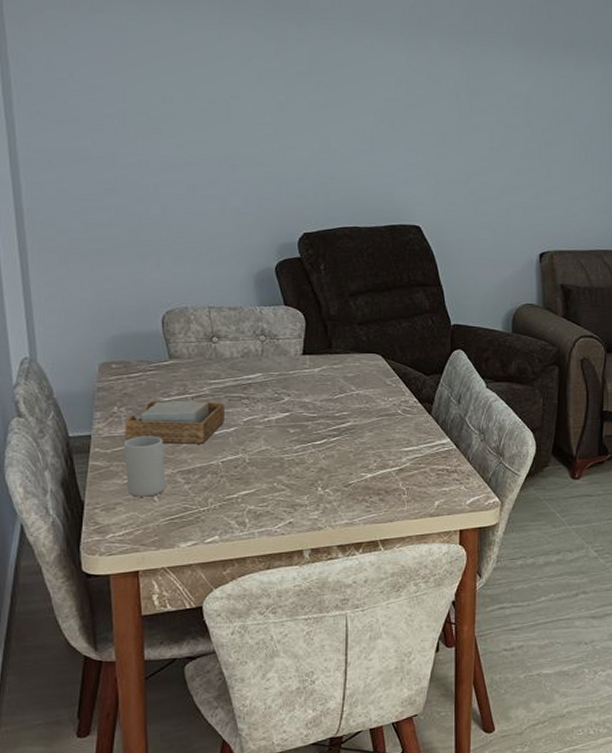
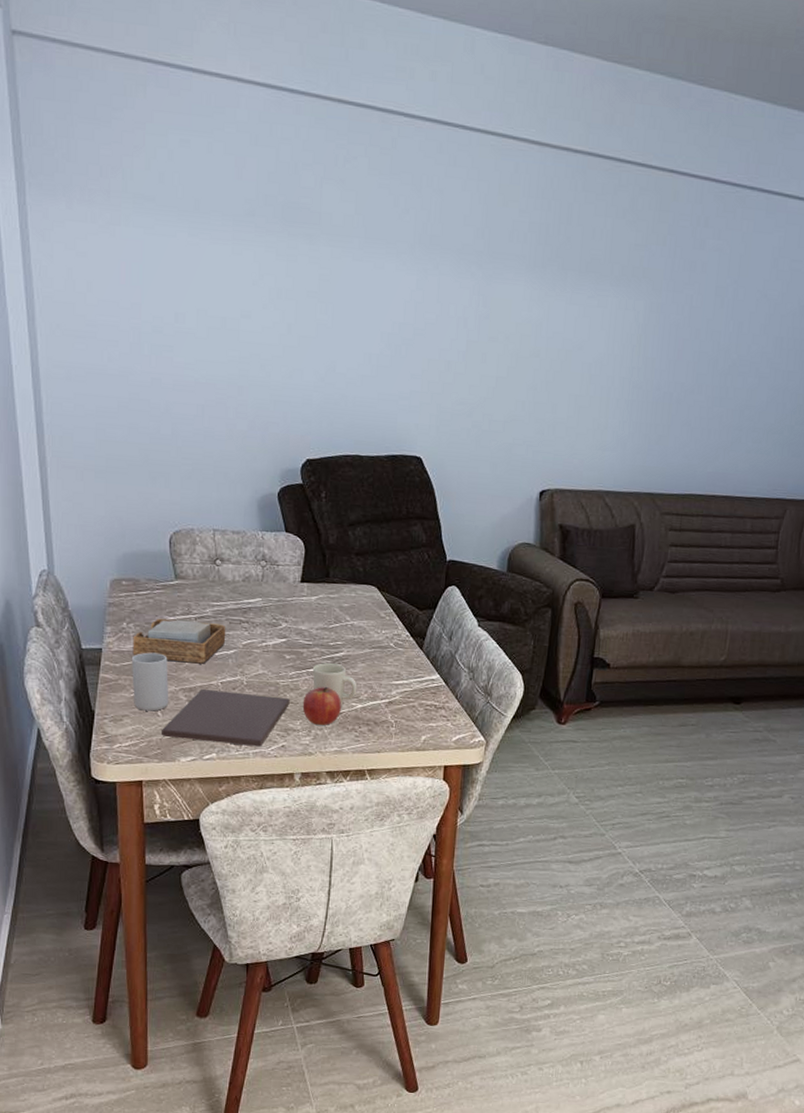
plaque: none [159,469,296,525] -> present [162,688,290,747]
fruit: none [309,458,350,498] -> present [302,686,341,725]
mug: none [318,435,366,477] -> present [312,663,358,706]

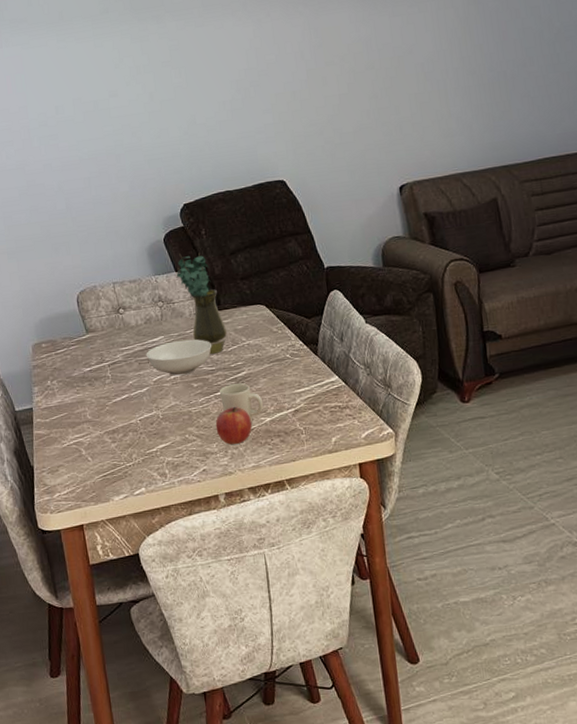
cup: present [131,652,169,711] -> none [58,403,97,459]
napkin holder: present [132,618,226,664] -> none [57,366,138,410]
plaque: present [162,688,290,747] -> none [94,424,204,479]
bowl: none [239,606,313,644] -> present [146,339,212,376]
vase: none [287,513,331,628] -> present [177,252,227,354]

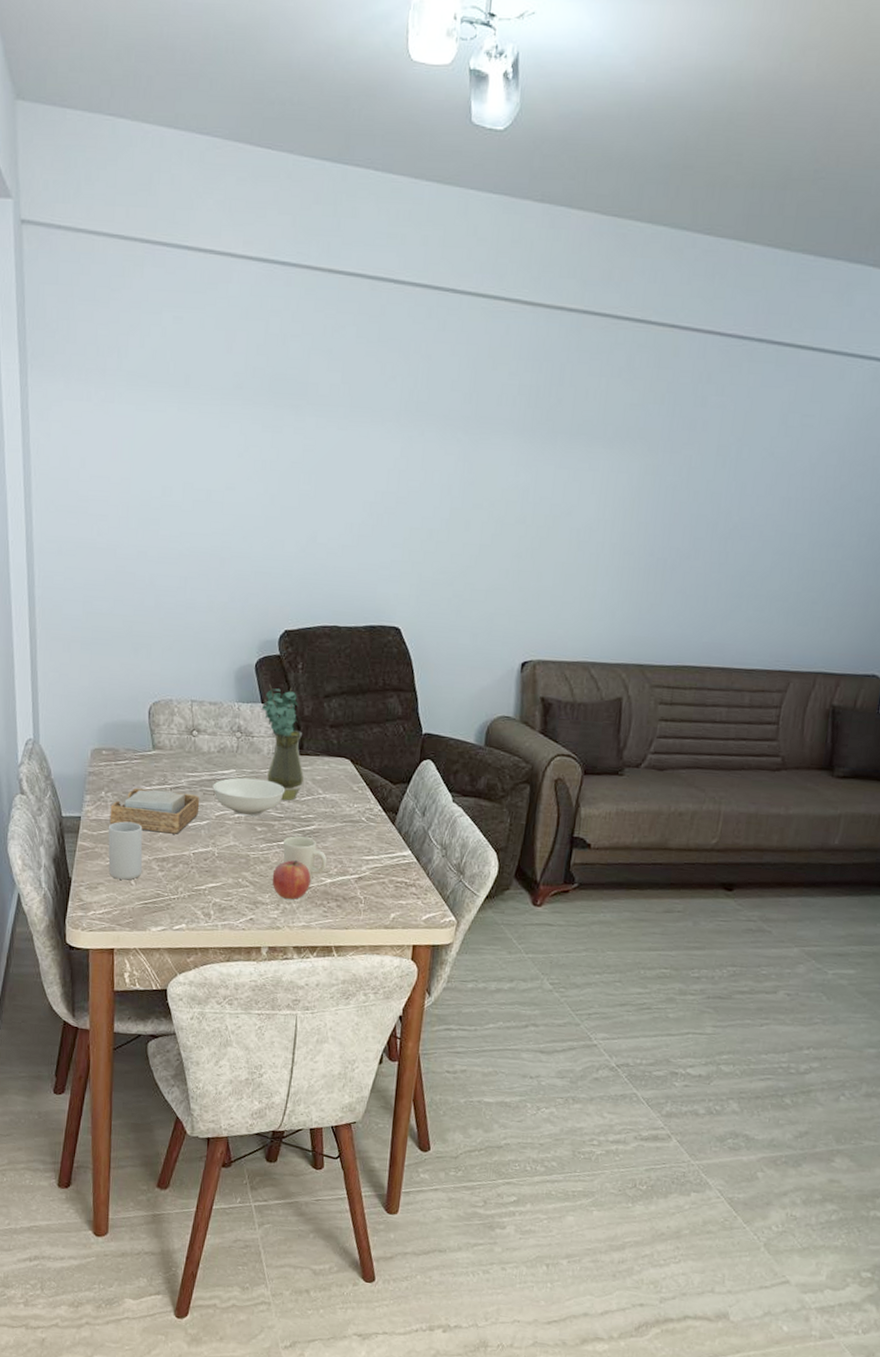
napkin holder: none [57,366,138,410] -> present [109,787,200,834]
cup: none [58,403,97,459] -> present [108,821,143,880]

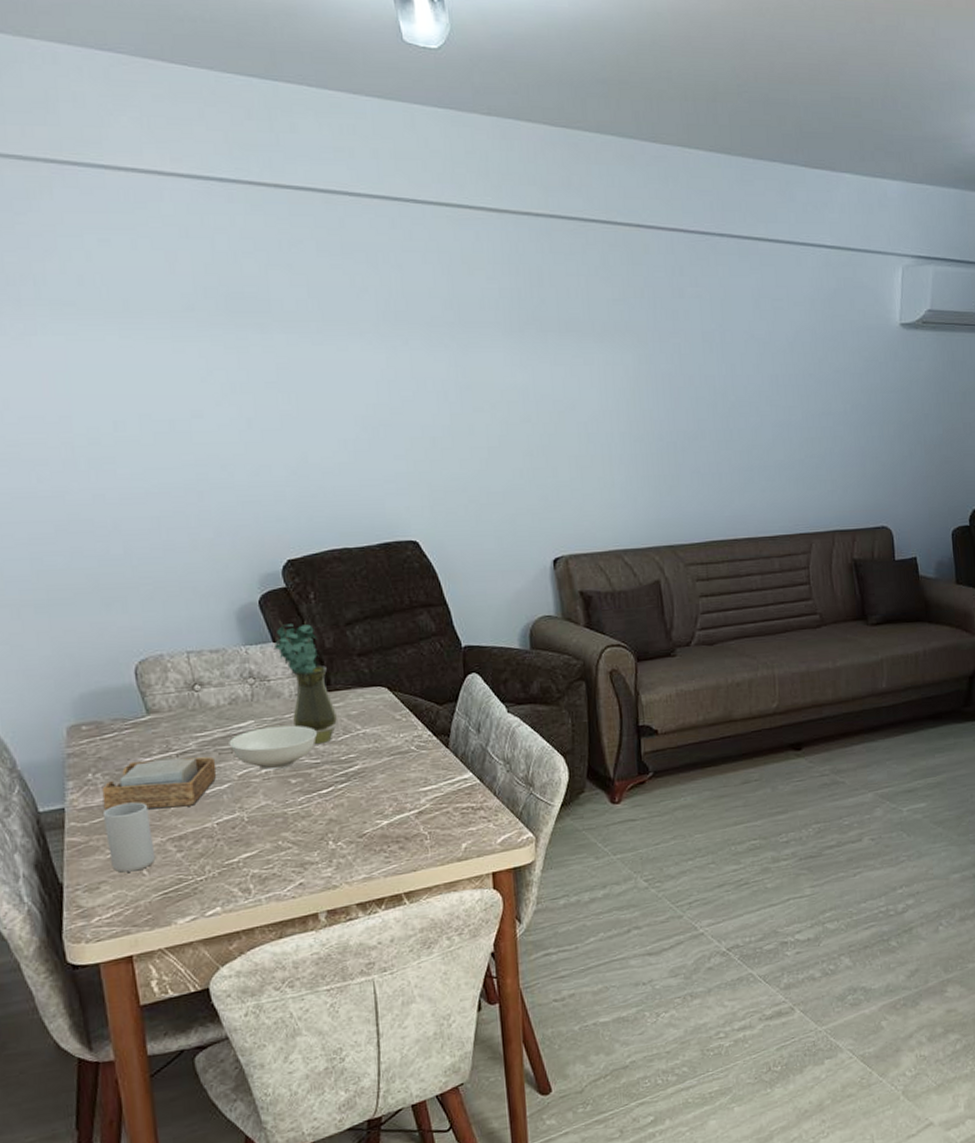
fruit: present [272,860,311,900] -> none [318,807,364,853]
mug: present [283,836,328,881] -> none [324,779,380,827]

